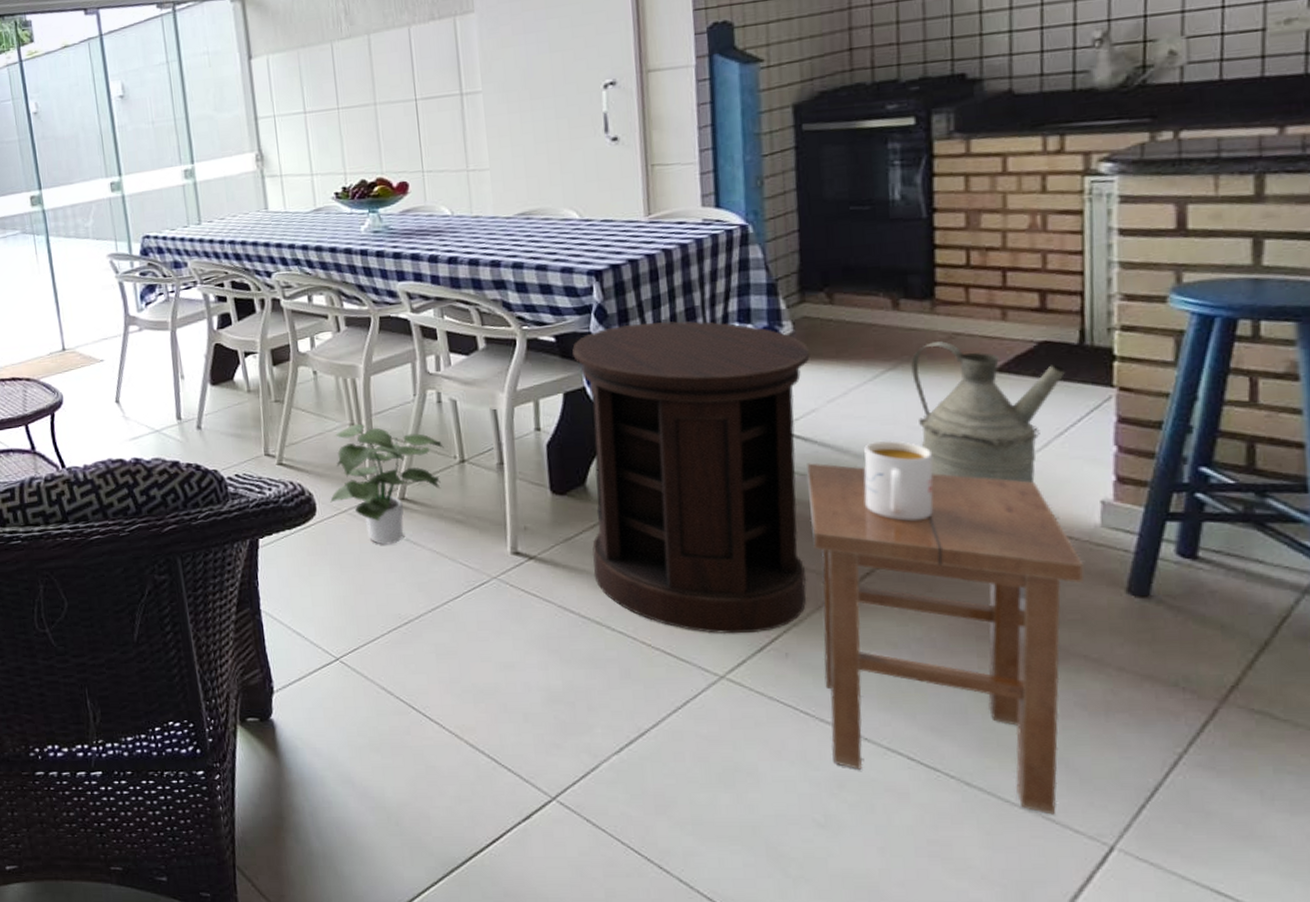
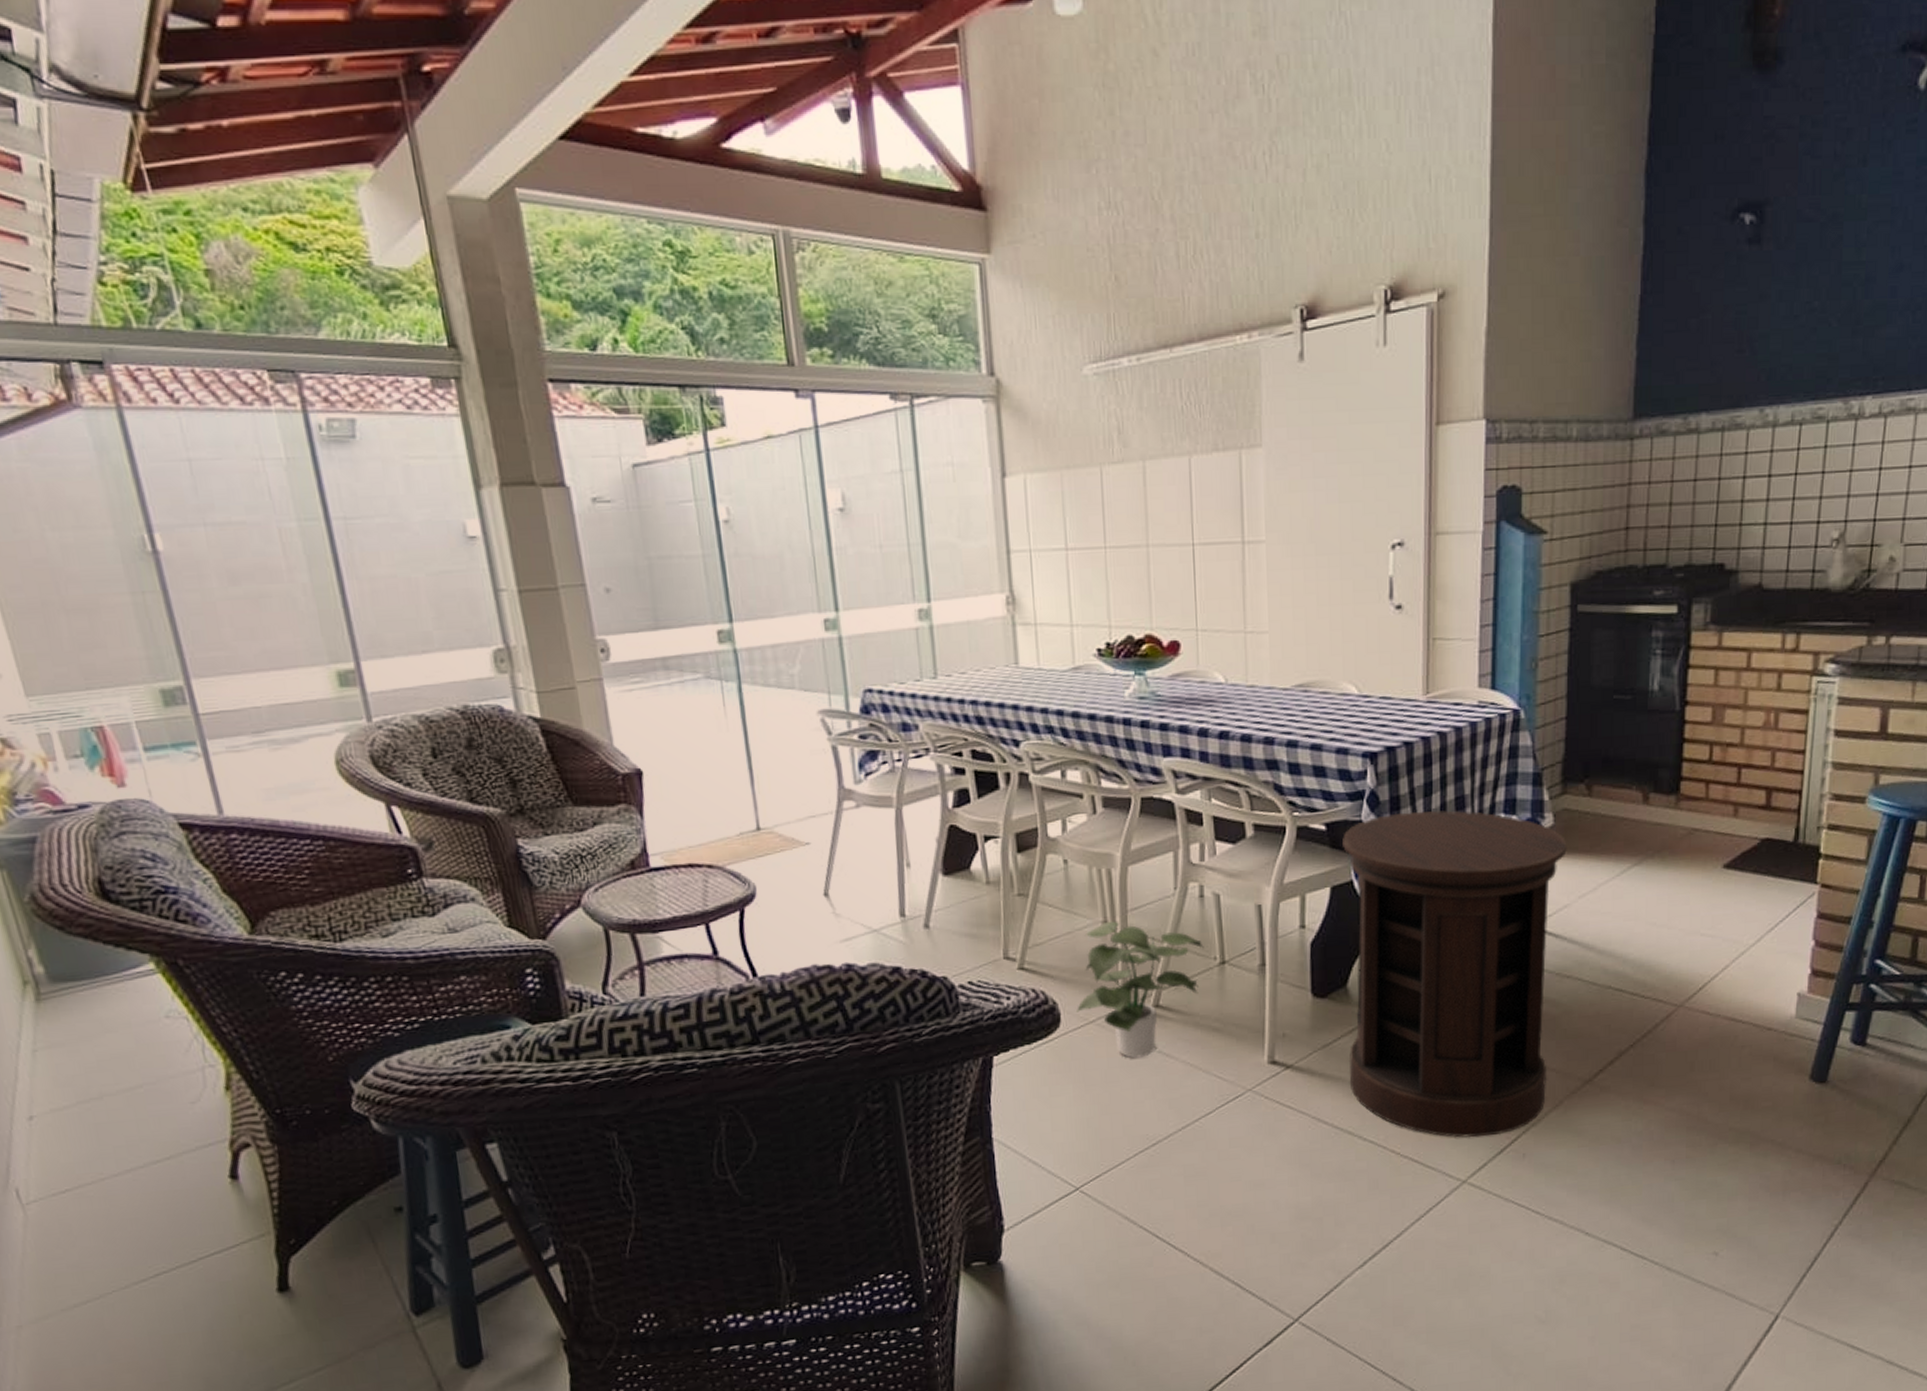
stool: present [807,462,1084,815] -> none [1554,959,1779,1291]
mug: present [864,440,933,521] -> none [1604,936,1666,1017]
watering can: present [911,341,1066,483] -> none [1654,837,1781,977]

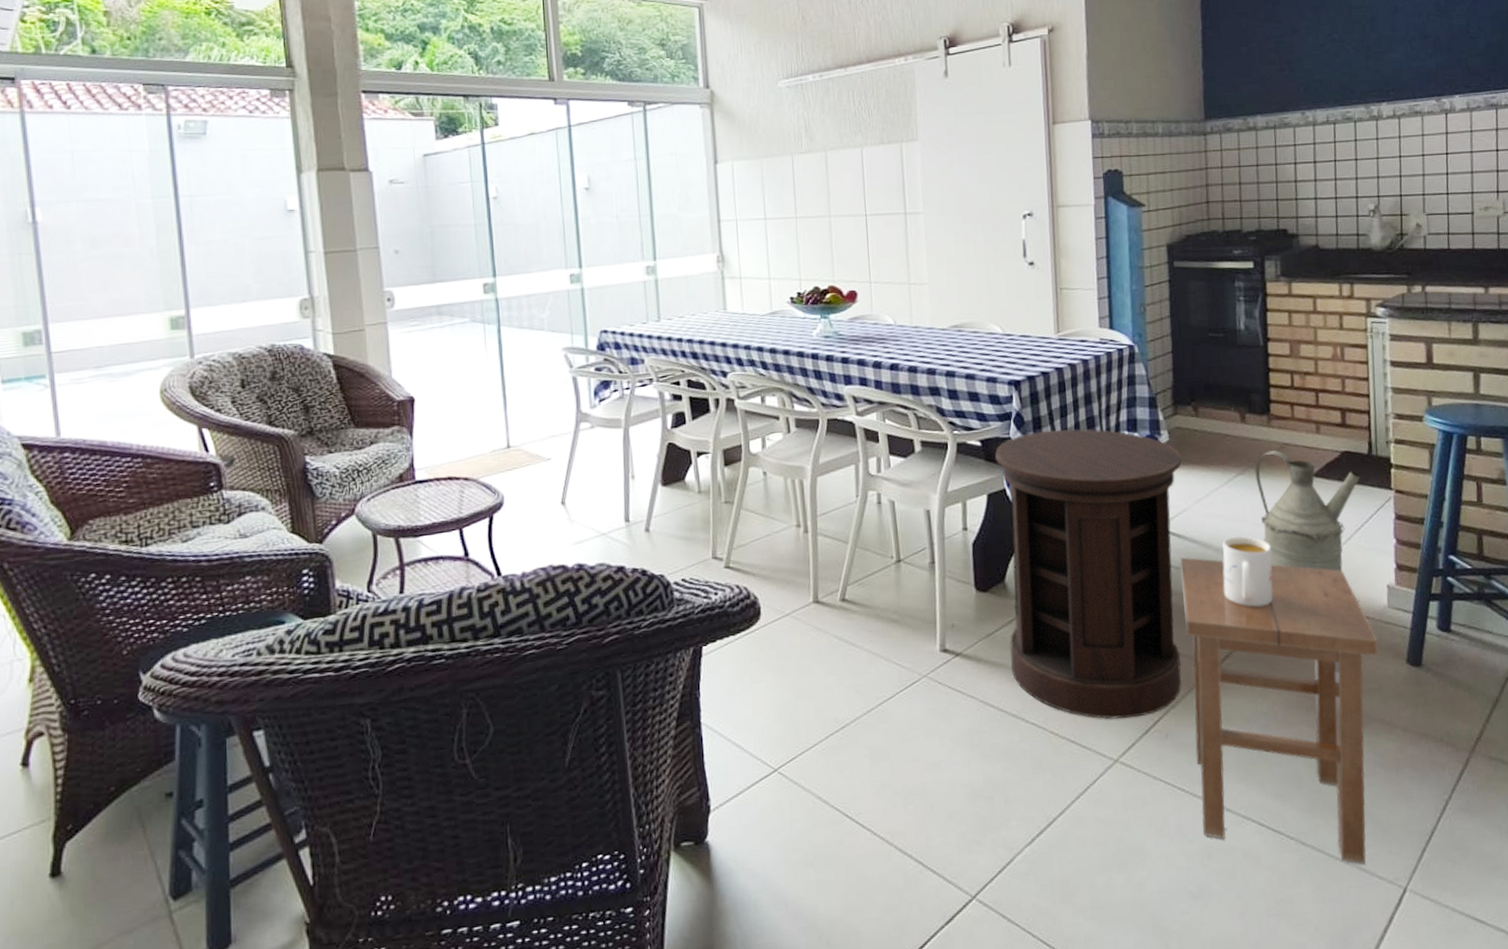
potted plant: present [1075,920,1204,1058] -> none [773,524,882,648]
stool: none [1554,959,1779,1291] -> present [1180,557,1378,865]
mug: none [1604,936,1666,1017] -> present [1222,536,1273,607]
watering can: none [1654,837,1781,977] -> present [1255,450,1361,571]

